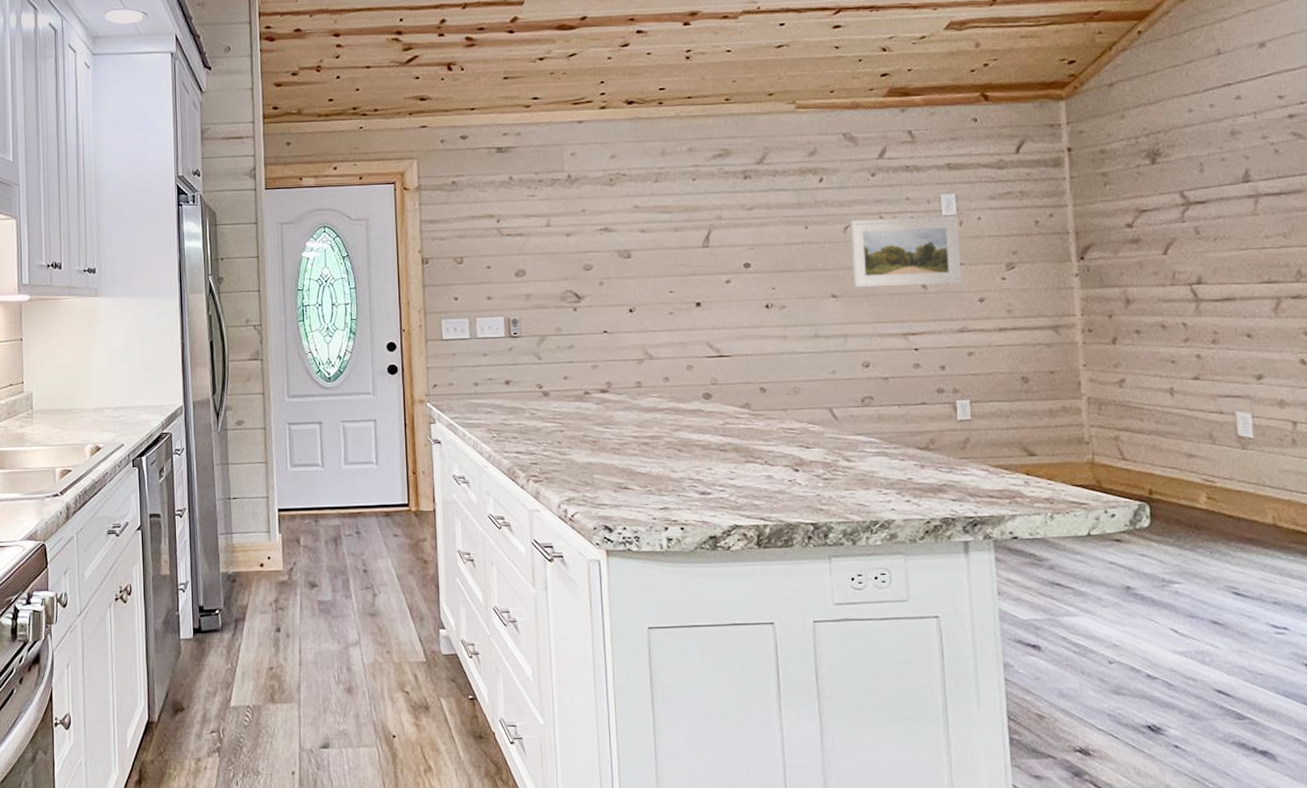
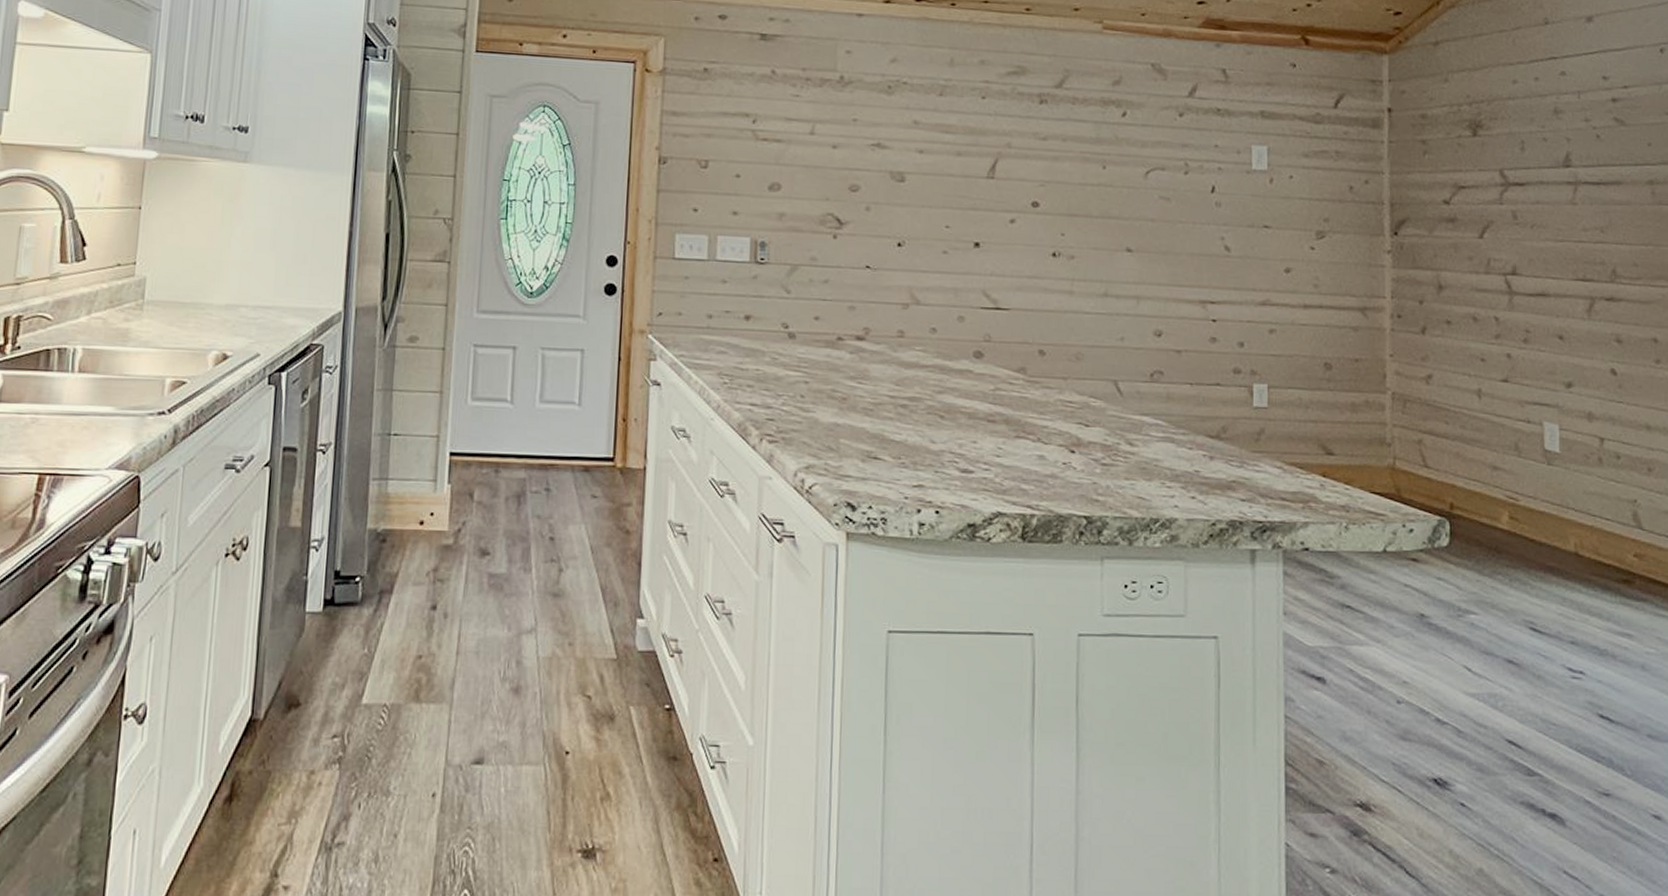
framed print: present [849,216,961,288] -> none [1150,164,1269,249]

